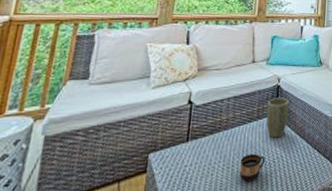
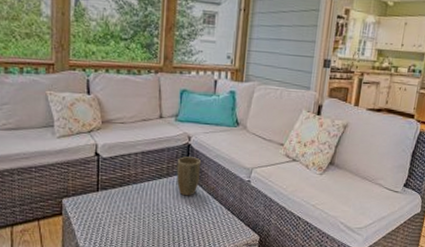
cup: present [239,153,265,182] -> none [150,208,177,233]

